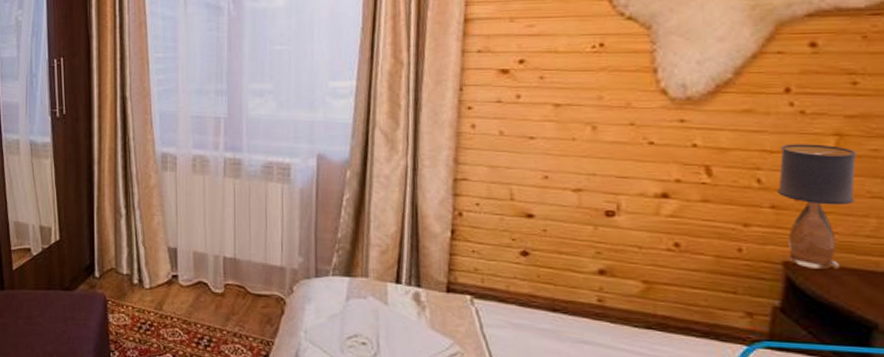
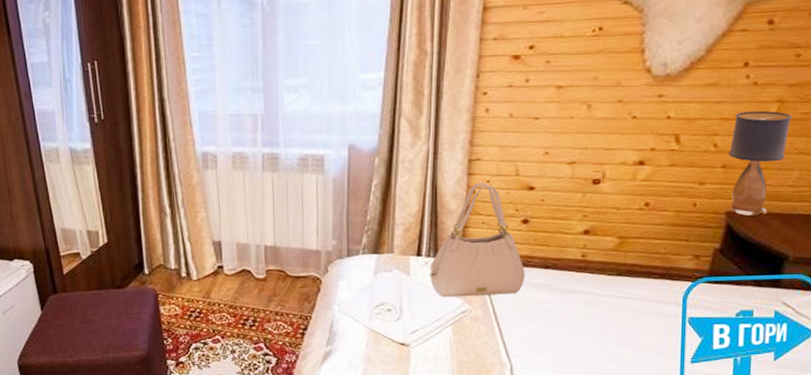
handbag: none [411,204,528,339] -> present [430,182,525,298]

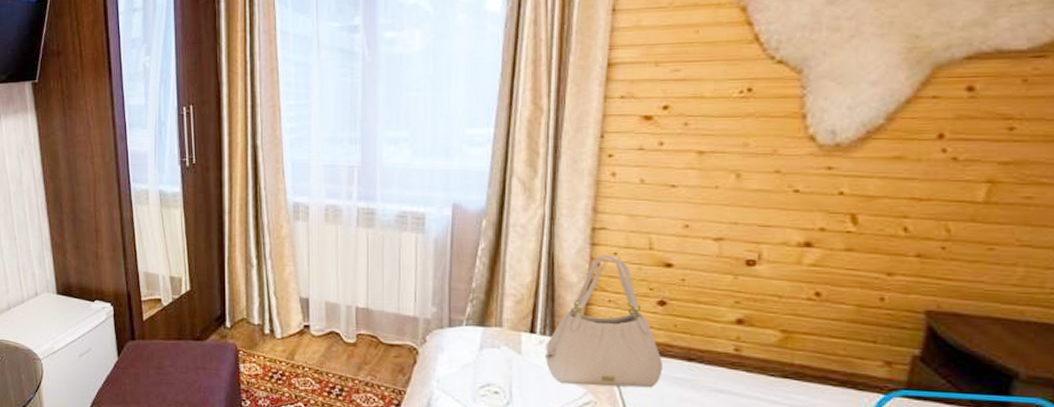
table lamp: present [728,110,792,216] -> none [924,191,1008,319]

